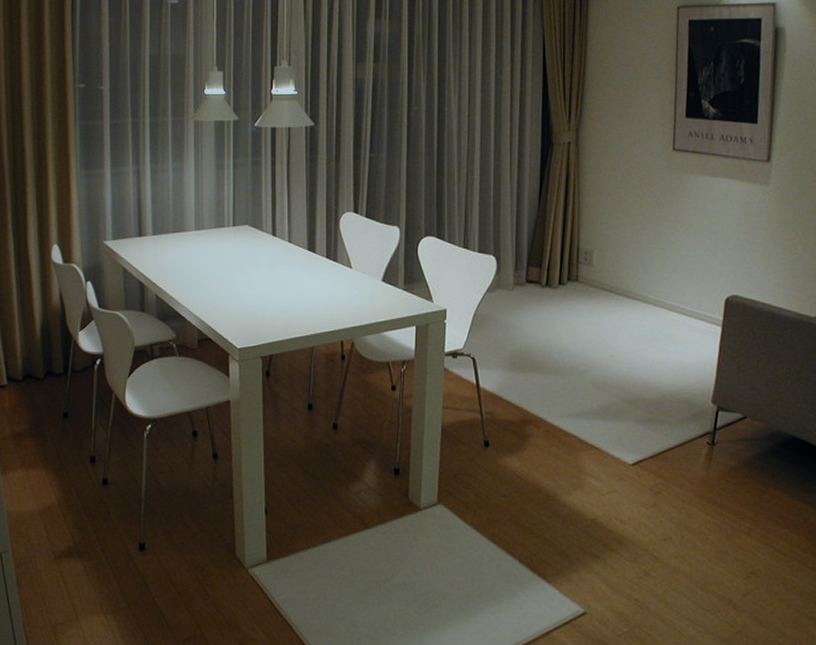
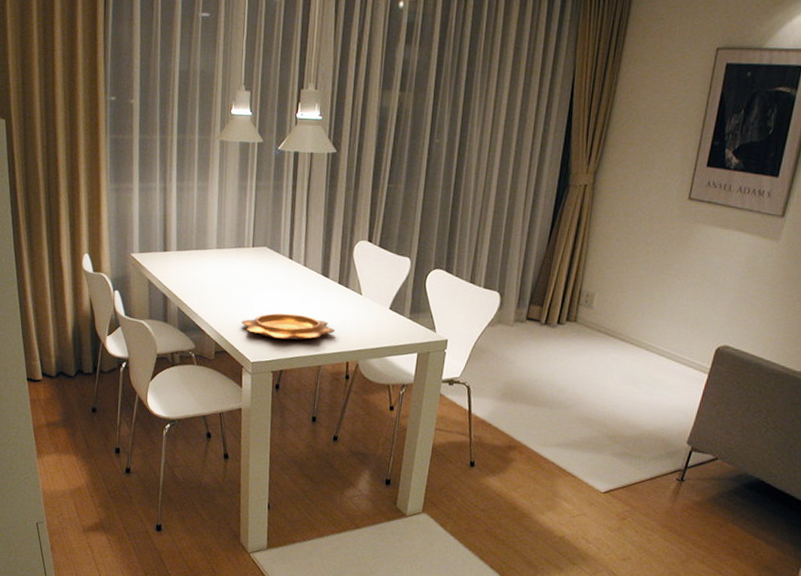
decorative bowl: none [225,293,326,321] -> present [241,313,335,341]

